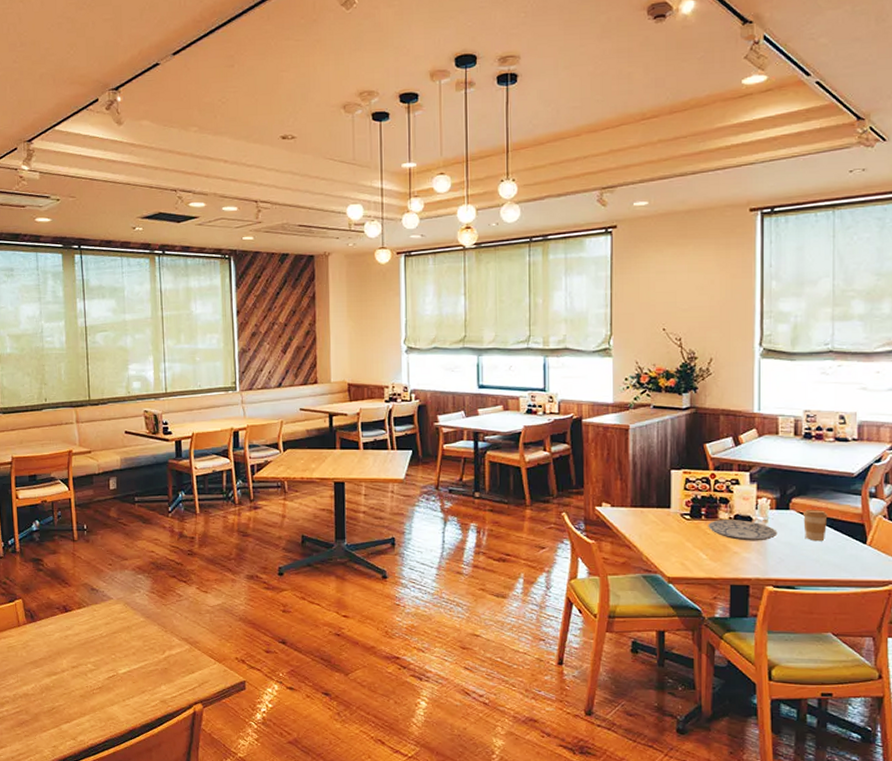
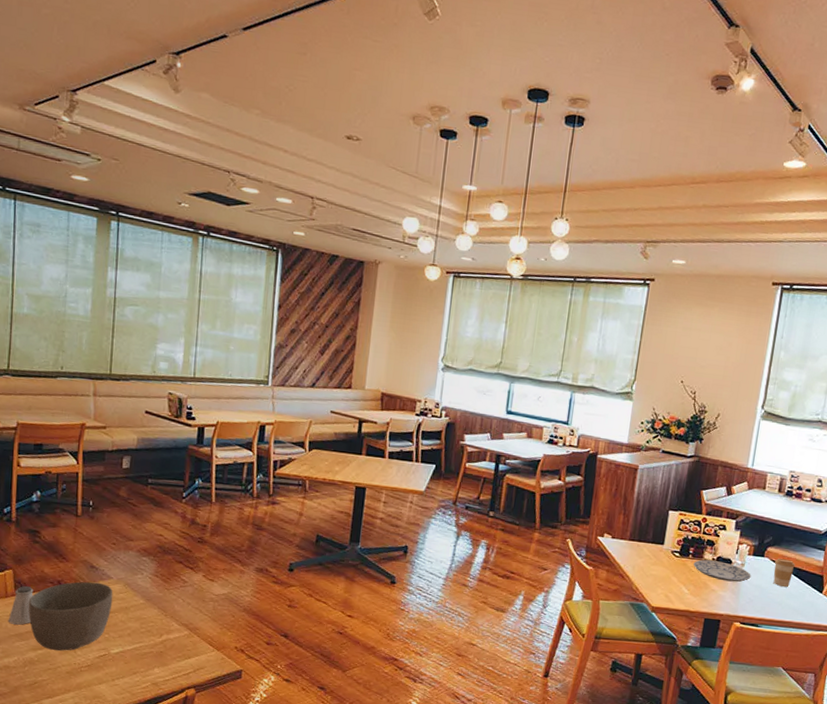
saltshaker: none [22,613,43,652] -> present [8,585,34,625]
bowl: none [39,604,115,676] -> present [28,581,113,651]

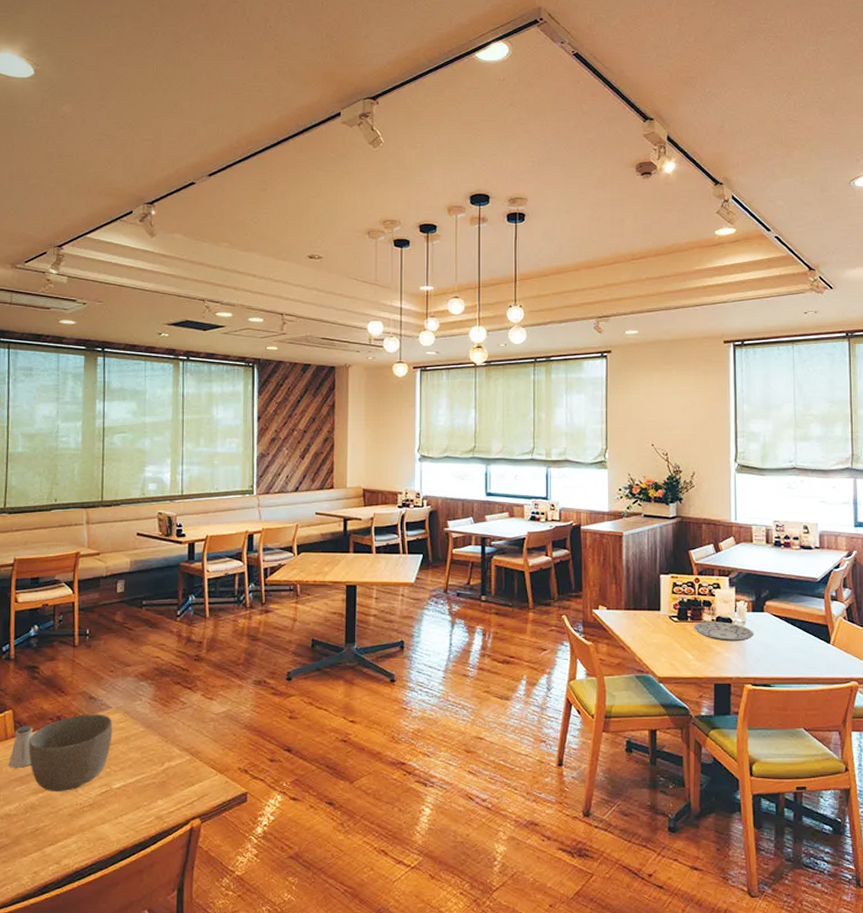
coffee cup: present [773,558,795,588] -> none [775,612,797,642]

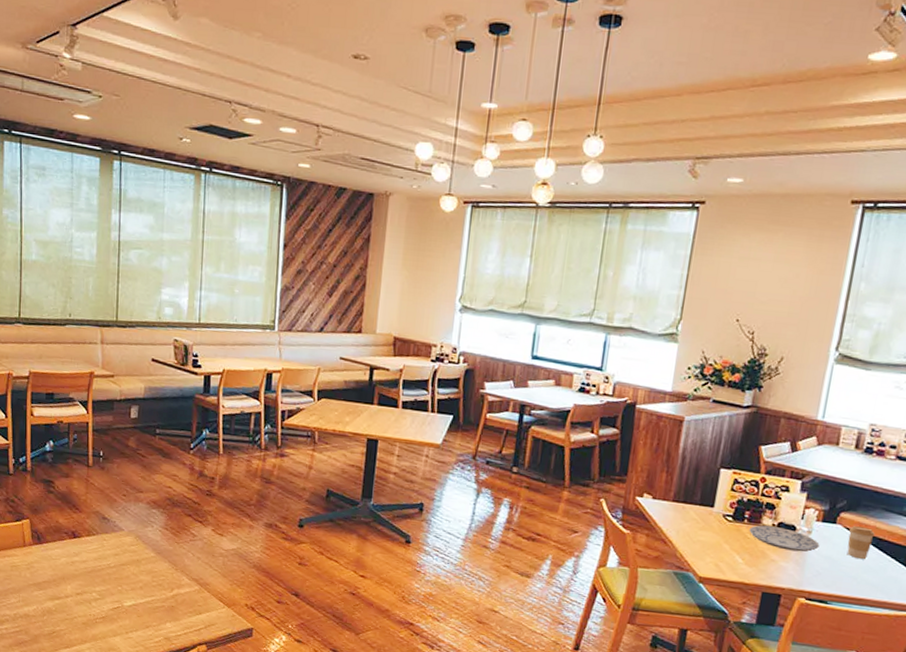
saltshaker: present [8,725,33,768] -> none [26,535,50,575]
bowl: present [28,714,113,792] -> none [45,532,125,602]
coffee cup: none [775,612,797,642] -> present [847,526,875,560]

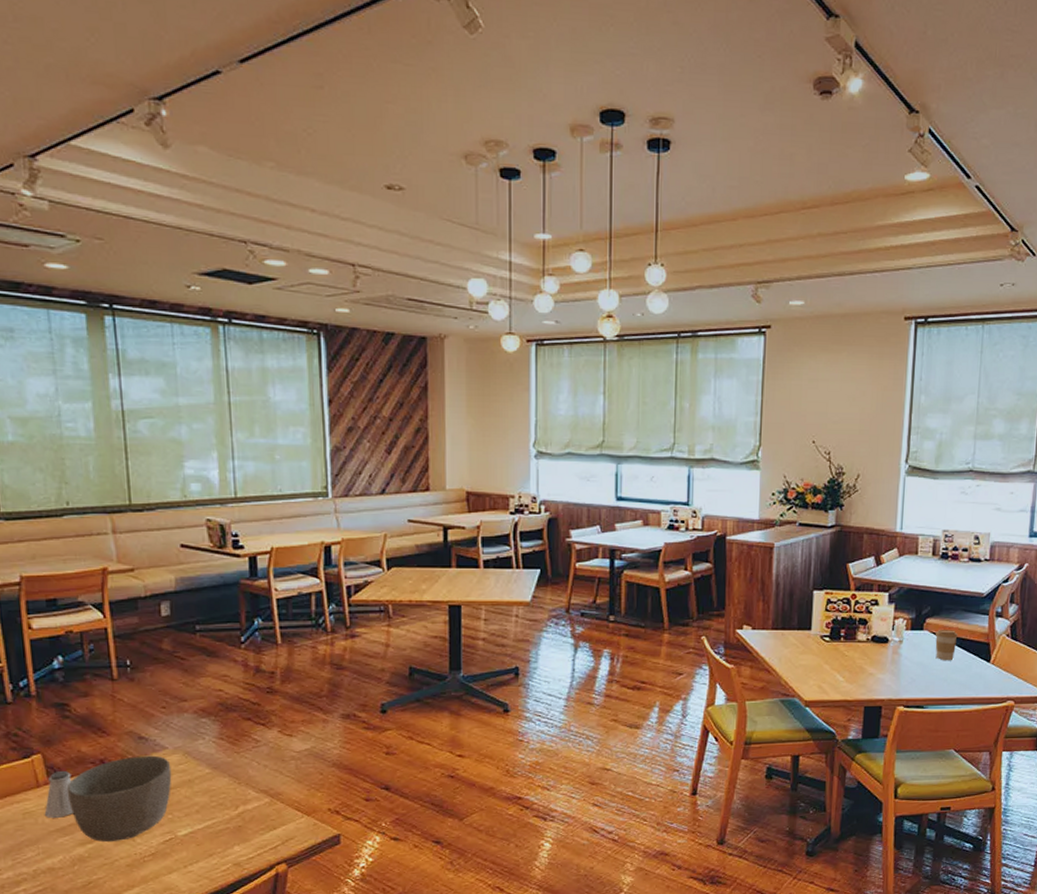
saltshaker: none [26,535,50,575] -> present [44,770,73,818]
bowl: none [45,532,125,602] -> present [66,755,172,843]
plate: present [749,525,820,552] -> none [846,641,911,662]

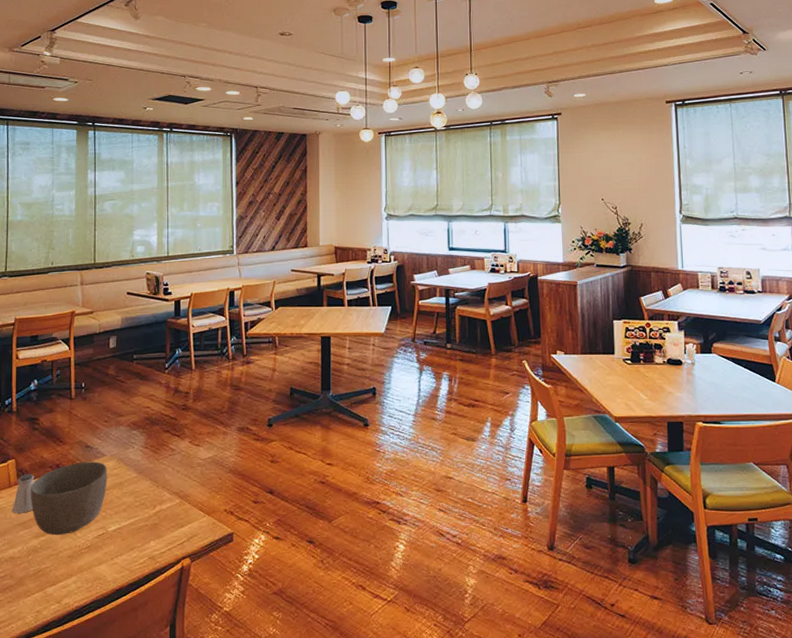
coffee cup: present [935,630,958,661] -> none [722,353,743,381]

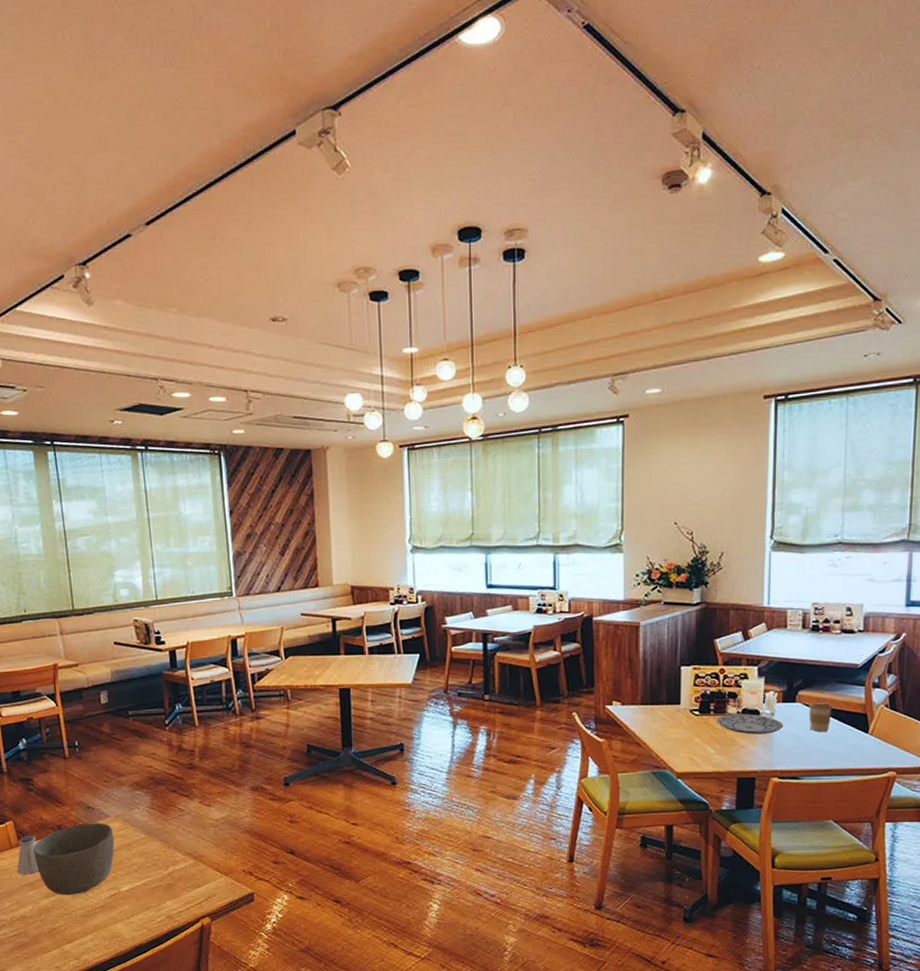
plate: none [646,363,703,382] -> present [716,714,784,735]
coffee cup: none [722,353,743,381] -> present [808,701,833,733]

